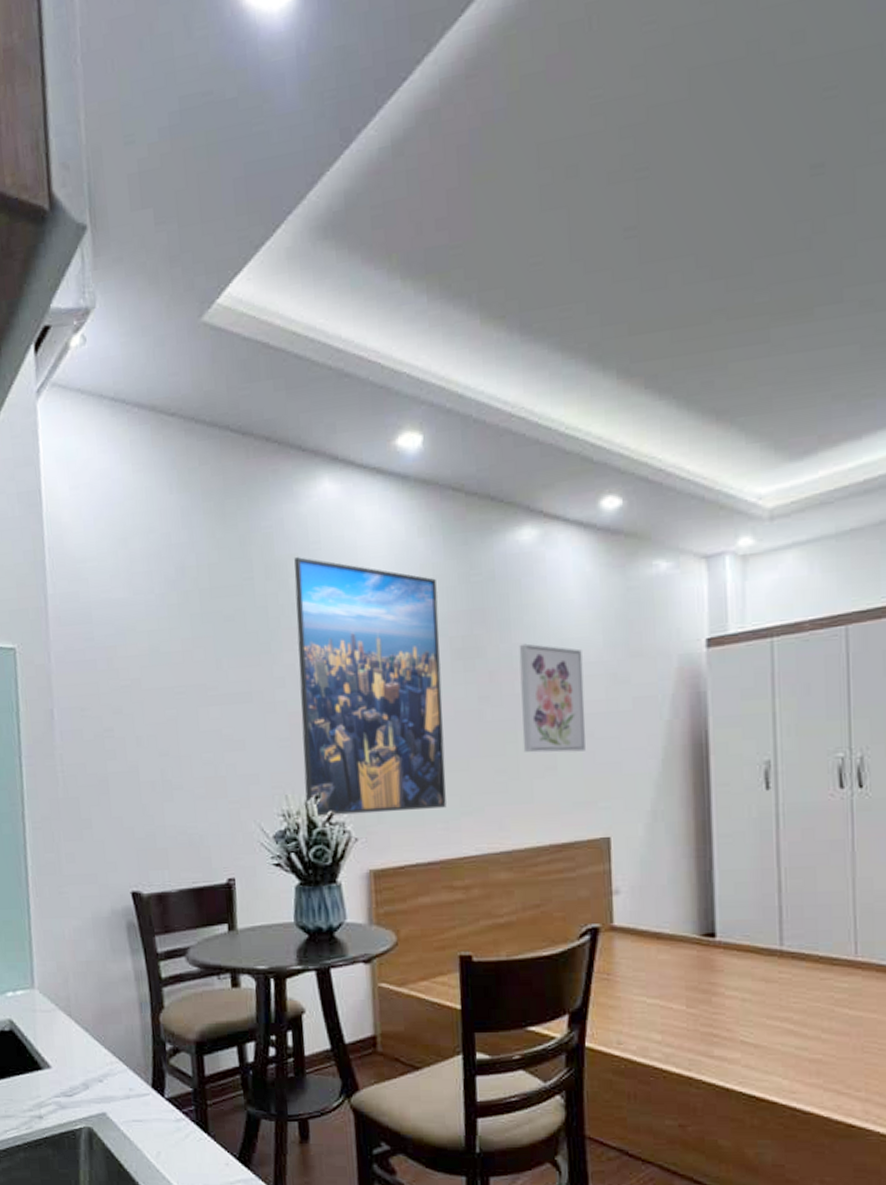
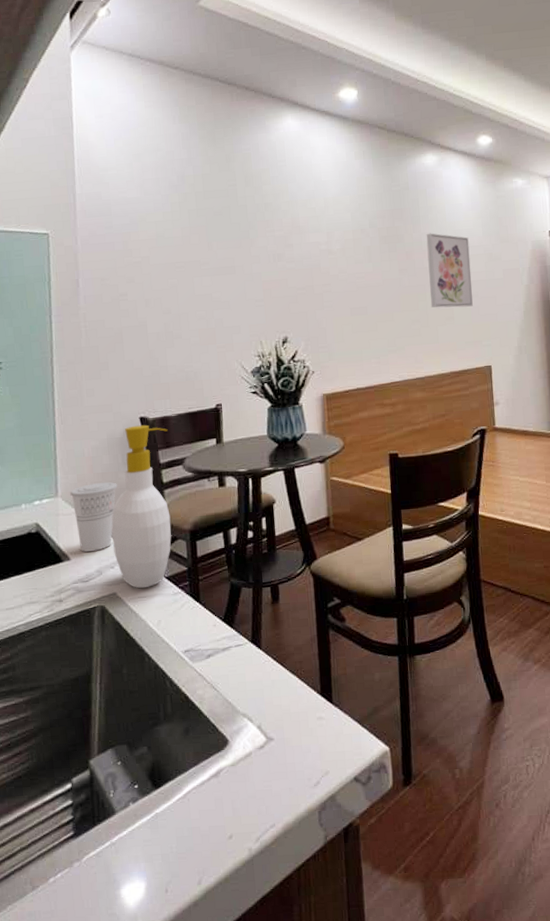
cup: none [48,973,106,1059] -> present [70,482,118,552]
soap bottle: none [99,902,173,1110] -> present [111,425,171,589]
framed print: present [294,556,446,816] -> none [266,170,378,356]

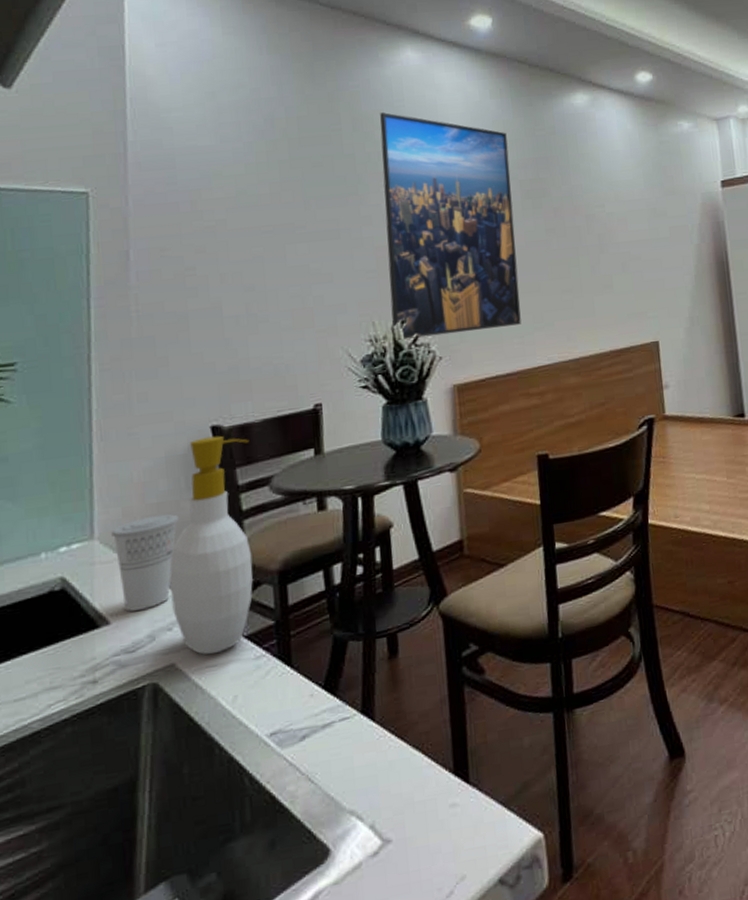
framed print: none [266,170,378,356] -> present [380,111,521,339]
wall art: present [426,233,473,308] -> none [577,185,635,275]

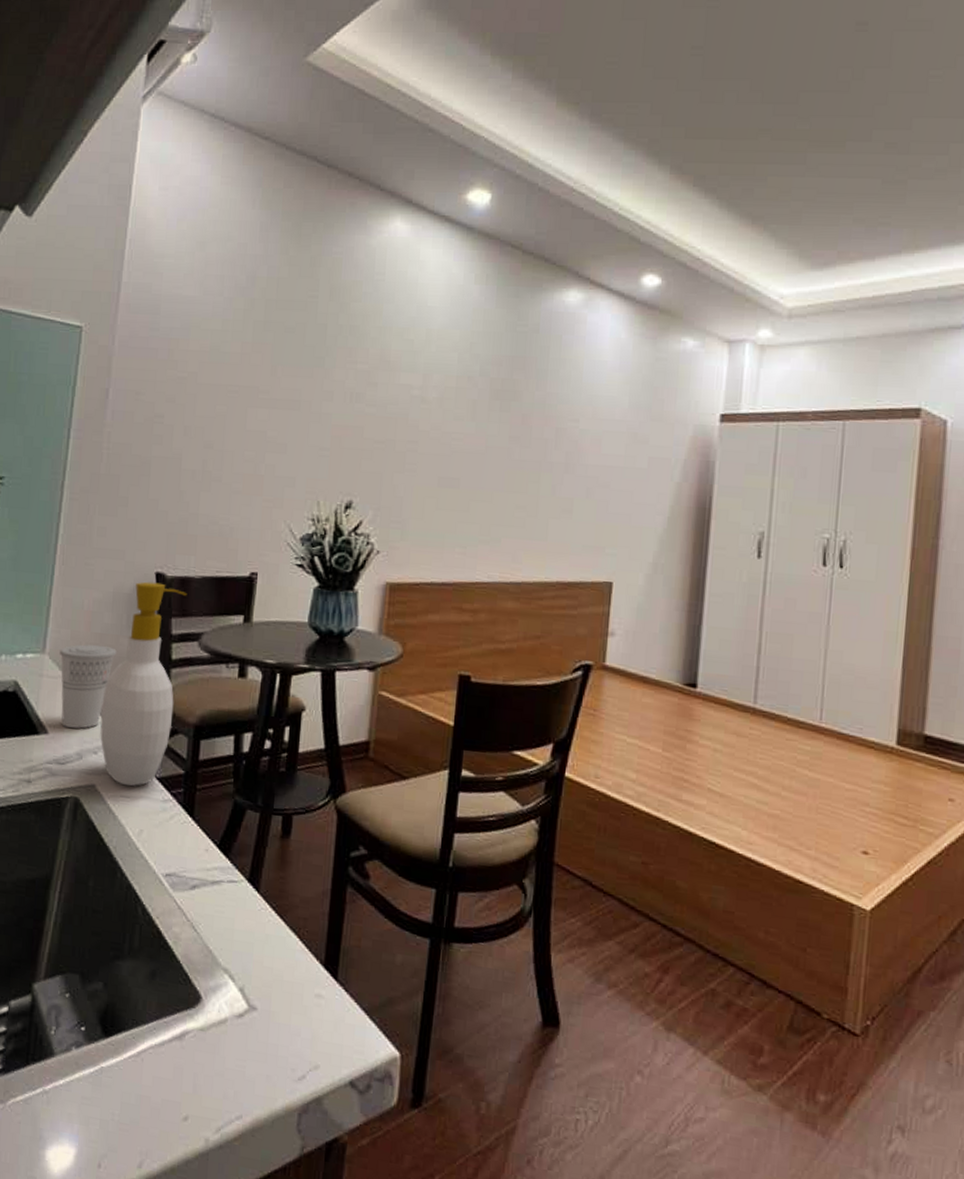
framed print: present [380,111,521,339] -> none [335,283,485,534]

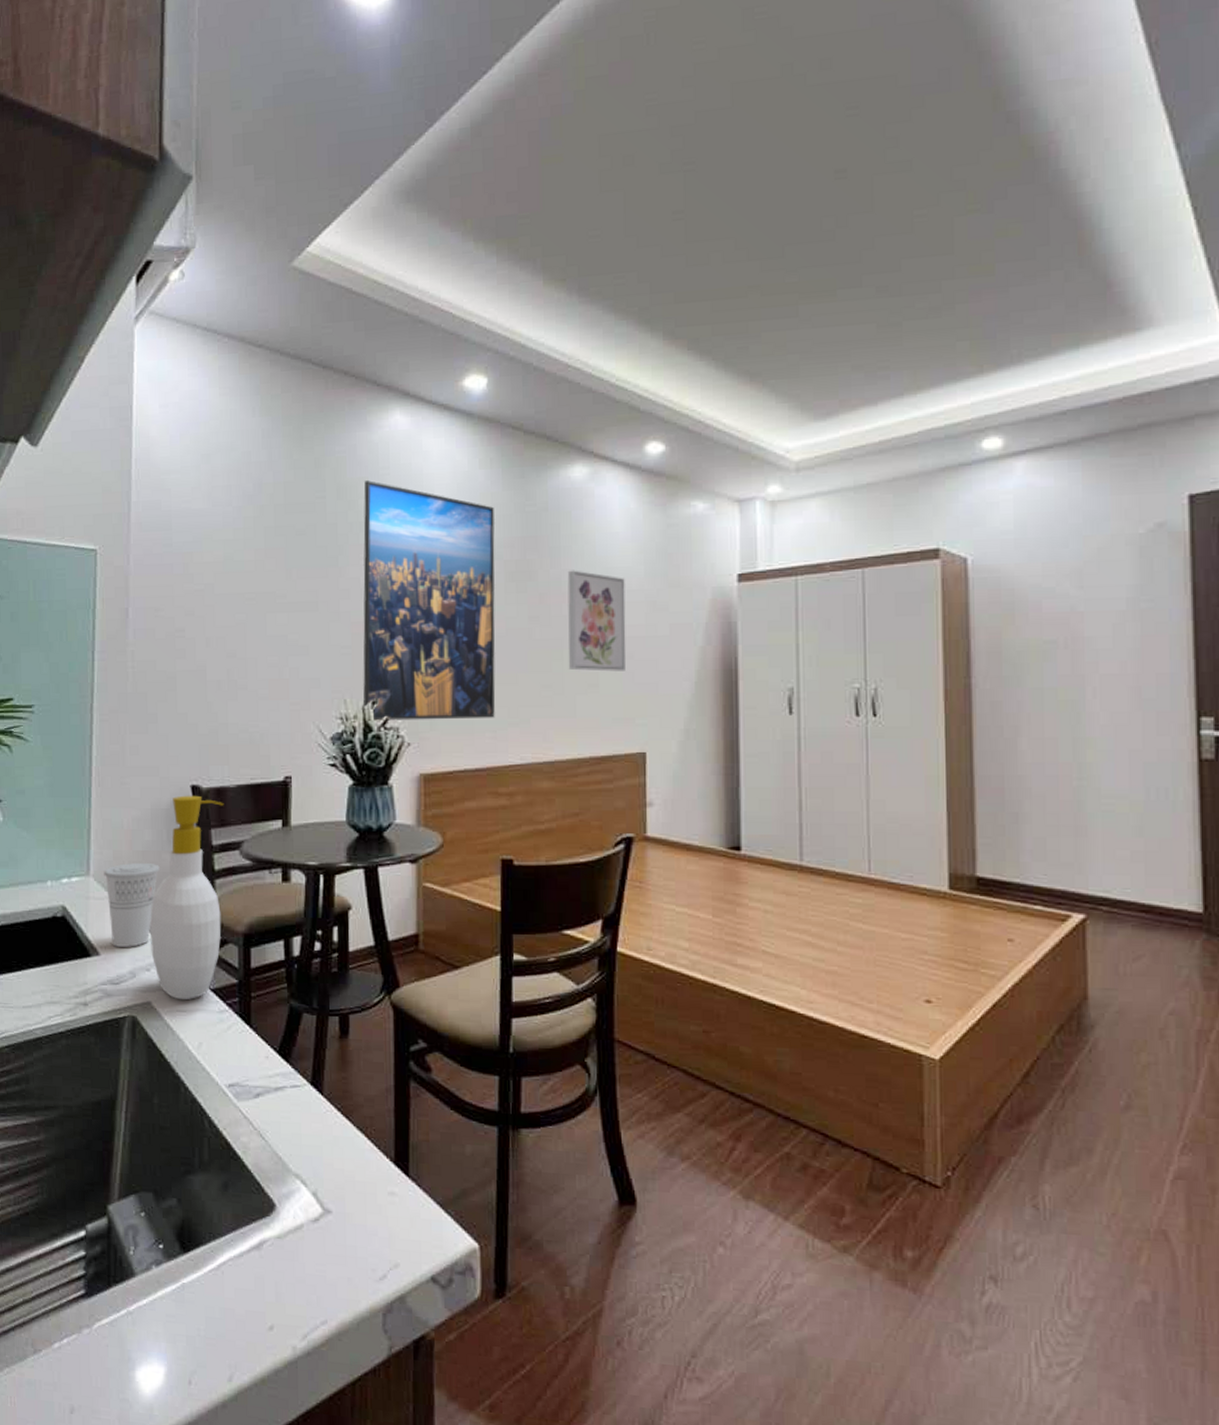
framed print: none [335,283,485,534] -> present [362,479,496,721]
wall art: none [544,394,609,500] -> present [567,570,626,672]

